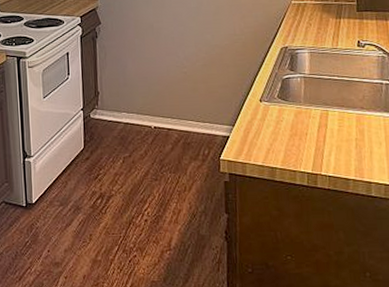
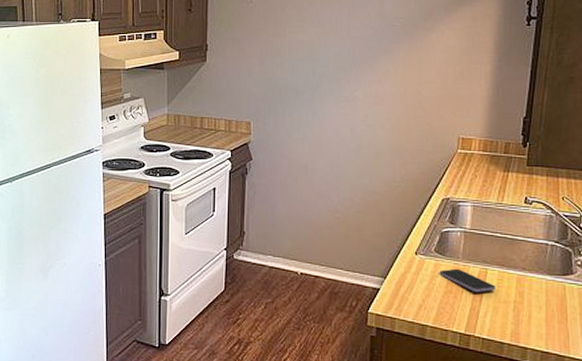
smartphone: none [283,112,337,134] -> present [439,268,495,293]

